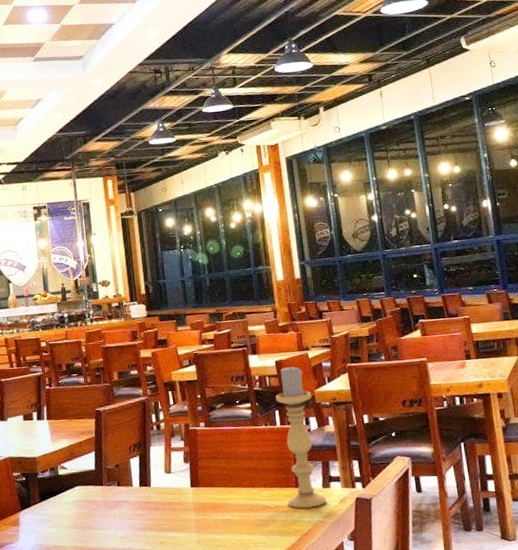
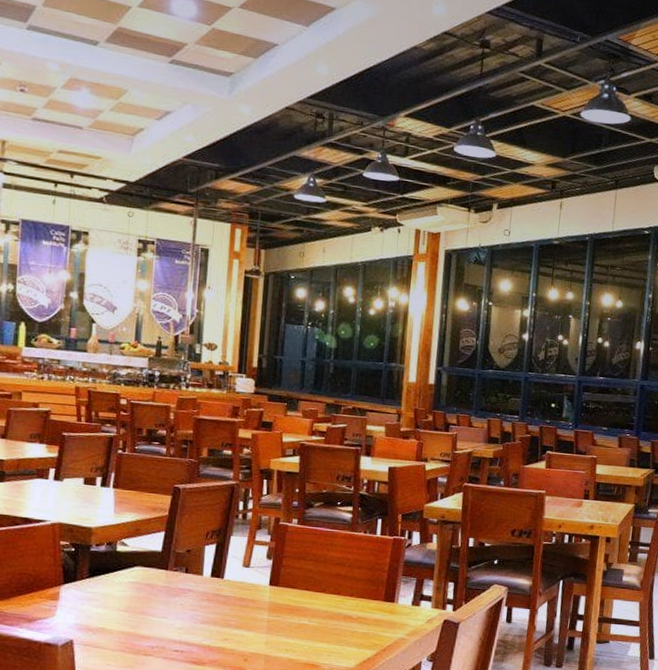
candle holder: present [276,364,326,509] -> none [371,473,421,624]

